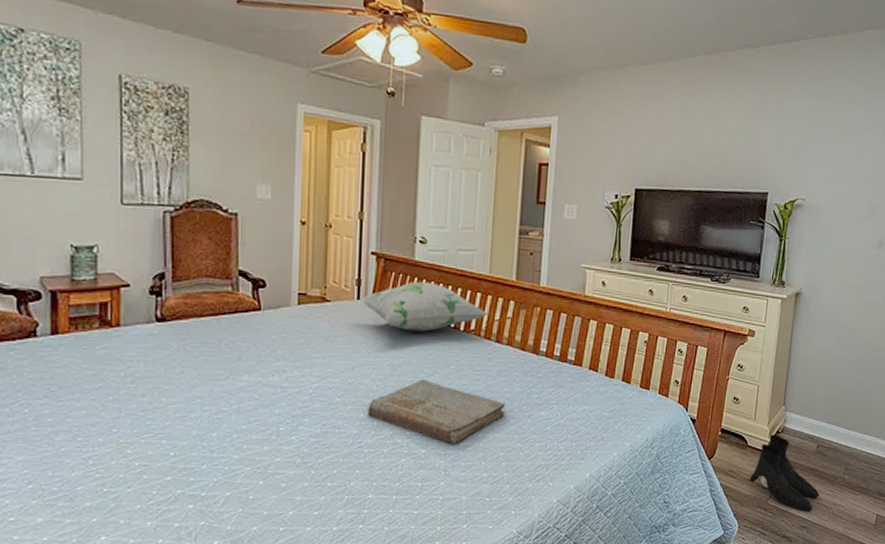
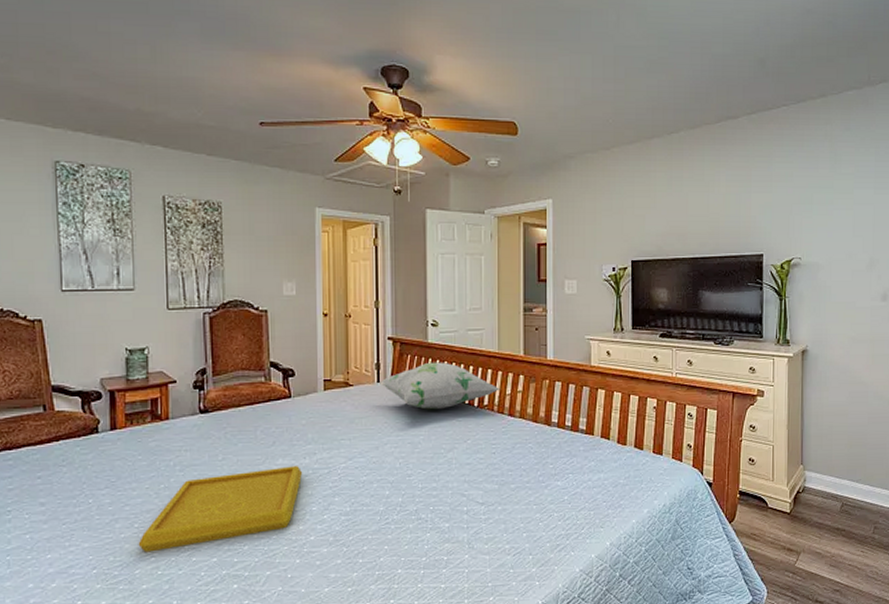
serving tray: none [81,383,271,468] -> present [138,466,303,552]
book: present [367,380,506,445] -> none [392,455,523,518]
boots: present [749,434,820,511] -> none [773,495,850,574]

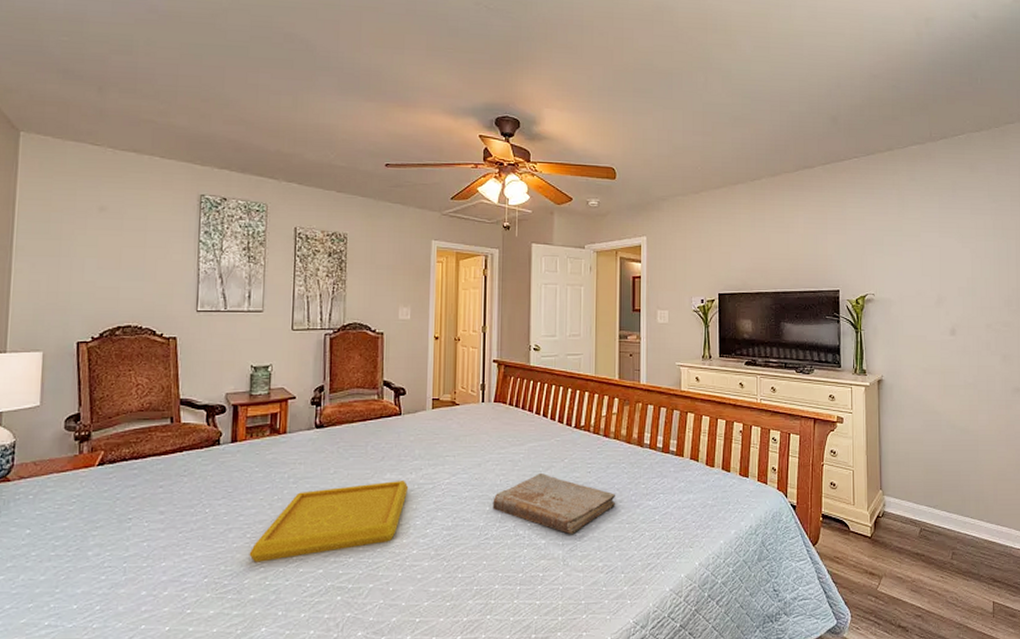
decorative pillow: present [380,362,501,410] -> none [484,384,597,429]
book: none [392,455,523,518] -> present [492,473,616,535]

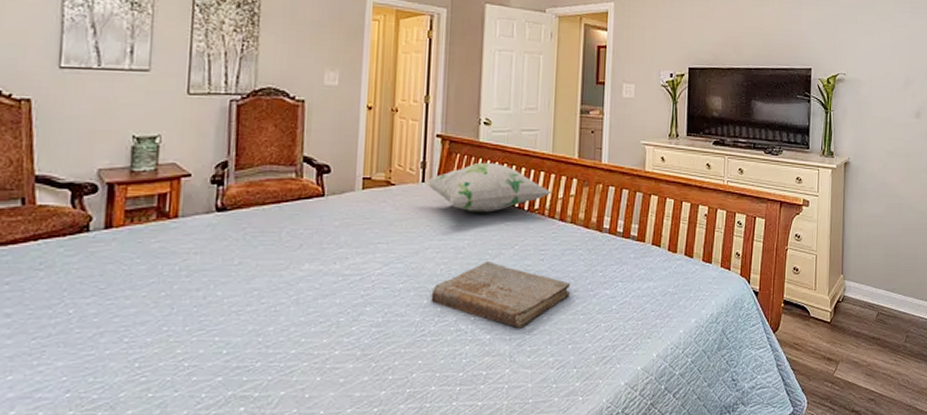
serving tray: present [249,481,409,562] -> none [126,272,332,372]
decorative pillow: none [484,384,597,429] -> present [424,162,553,213]

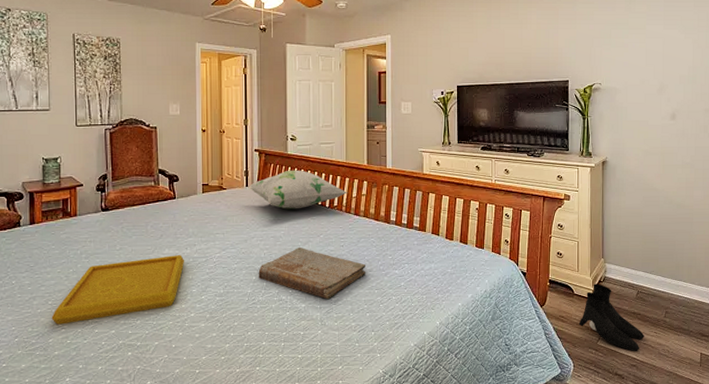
serving tray: none [126,272,332,372] -> present [51,255,185,325]
boots: none [814,304,884,383] -> present [578,283,644,351]

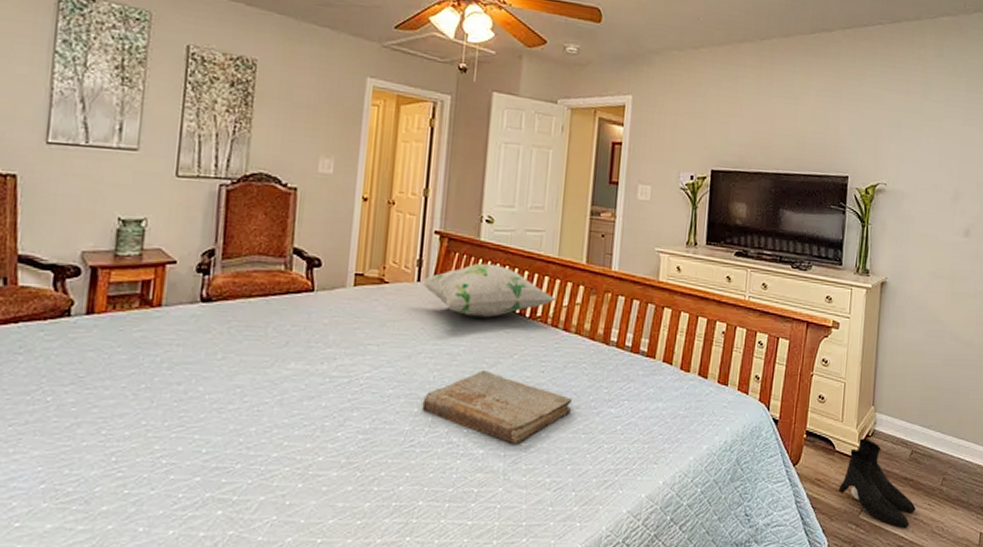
serving tray: present [51,255,185,325] -> none [103,372,318,466]

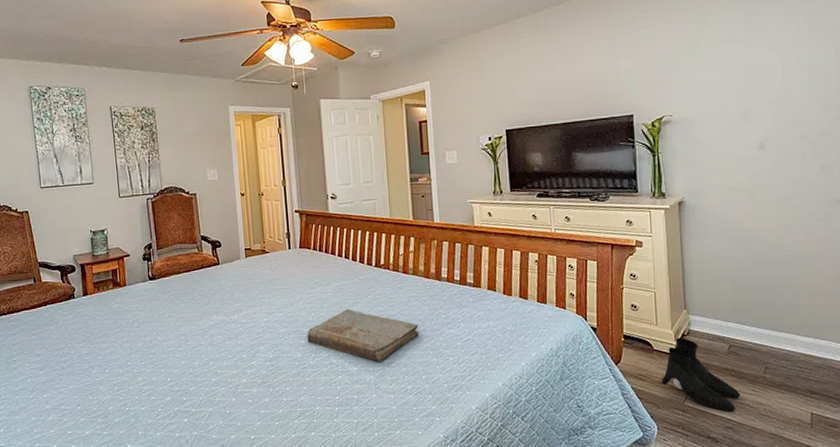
decorative pillow: present [420,263,557,318] -> none [291,229,394,271]

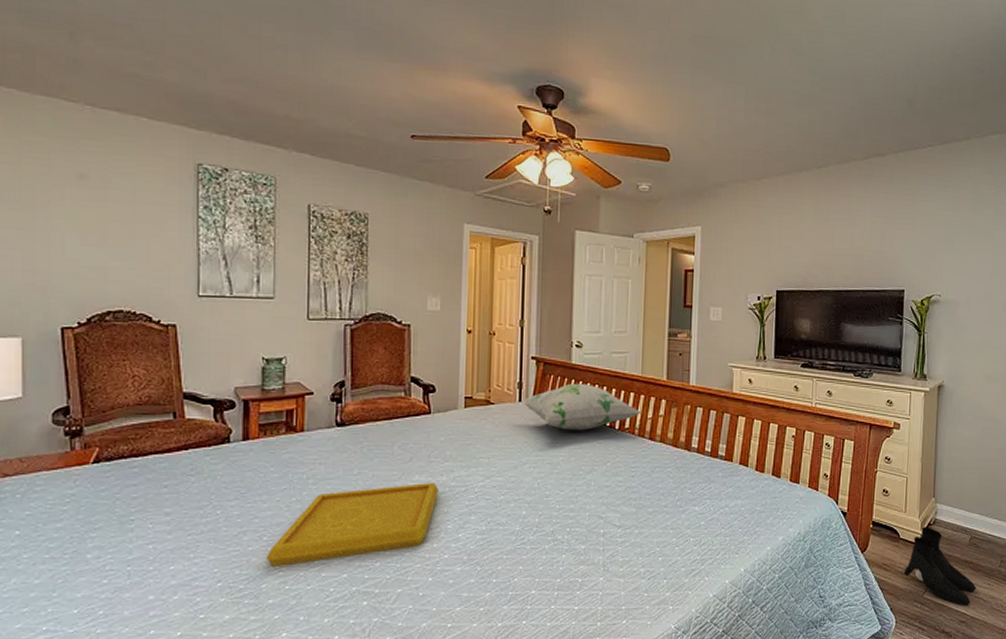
serving tray: none [109,321,233,393] -> present [266,483,440,566]
decorative pillow: none [291,229,394,271] -> present [521,383,642,431]
book: present [307,309,420,362] -> none [529,477,661,540]

